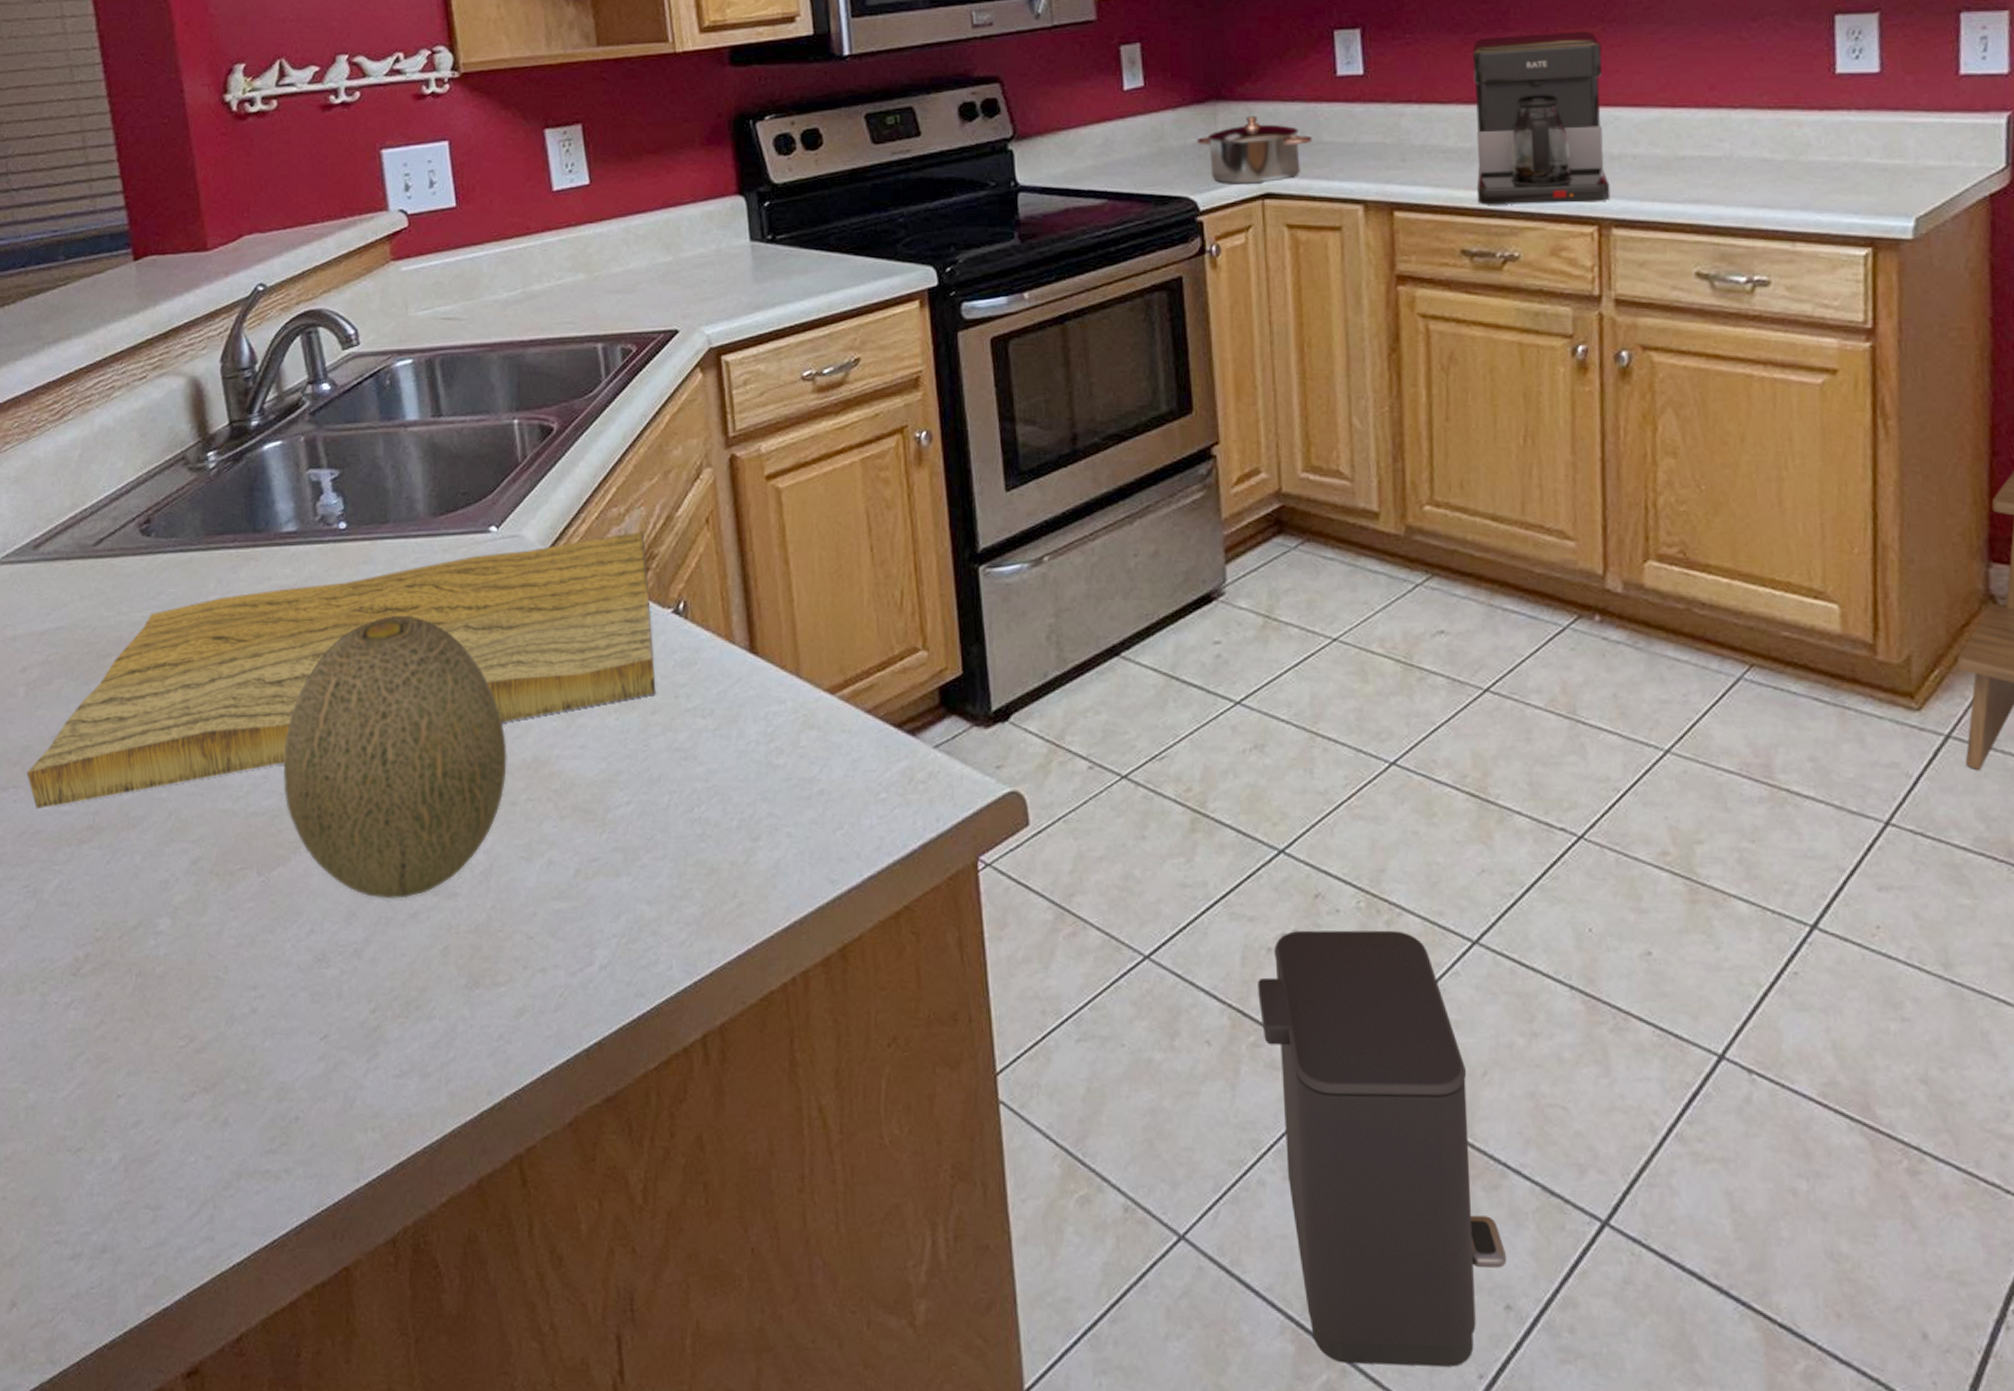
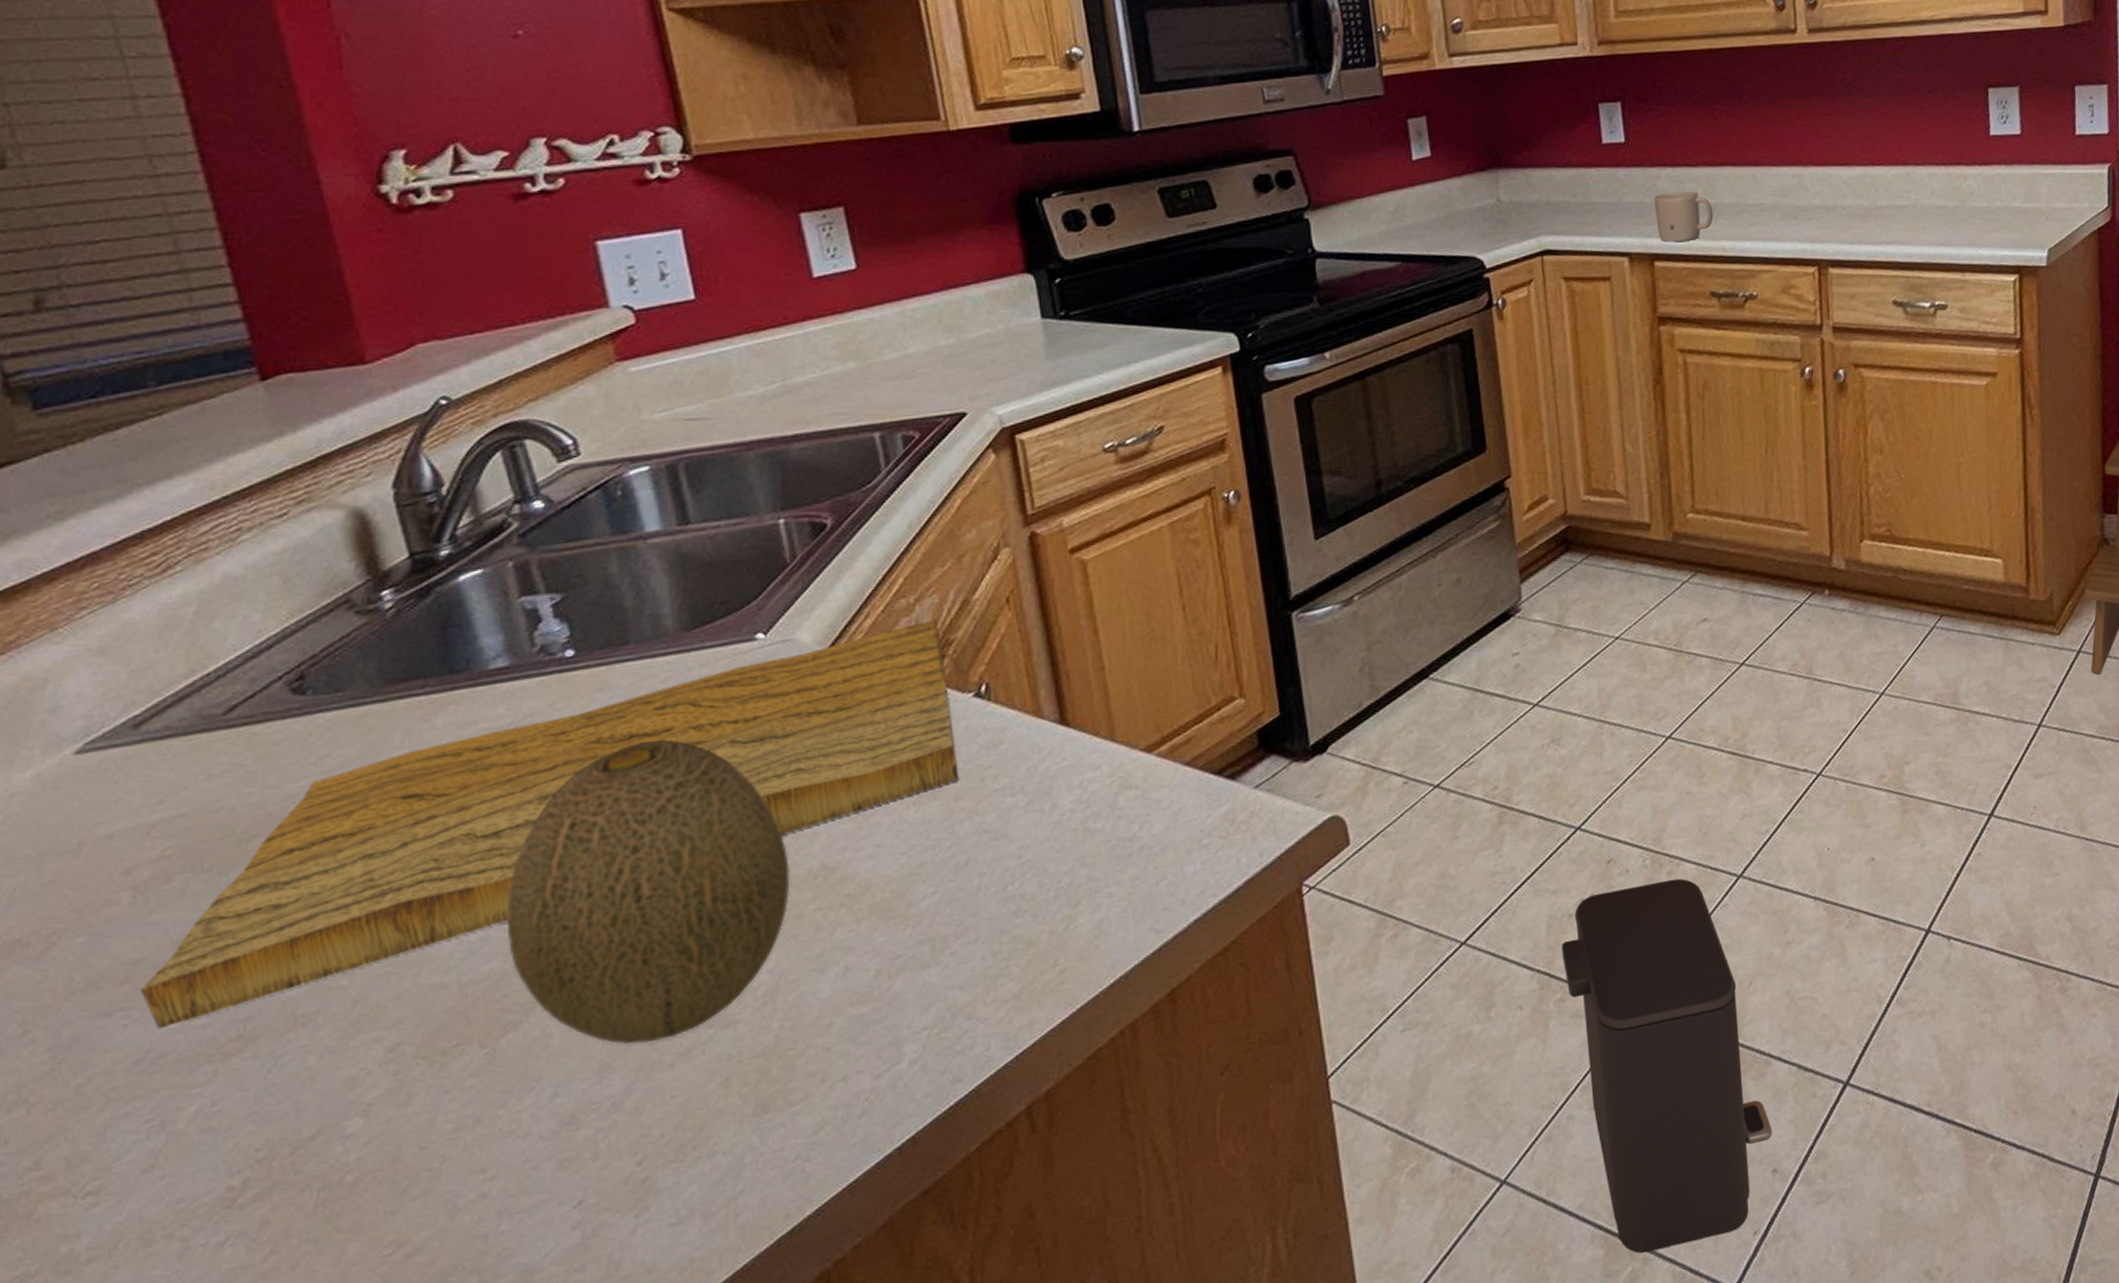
cooking pot: present [1196,116,1313,184] -> none [1481,181,1584,243]
mug: none [1396,132,1468,191] -> present [1654,191,1713,243]
coffee maker: present [1472,31,1611,205] -> none [1714,103,1827,253]

